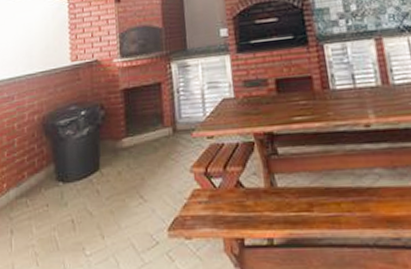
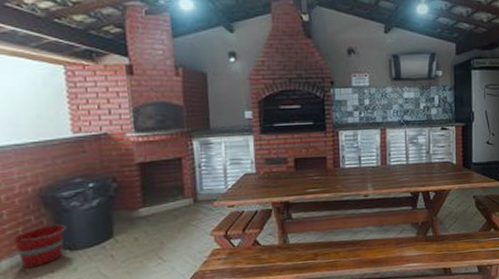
bucket: none [20,153,62,199] -> present [14,224,67,268]

